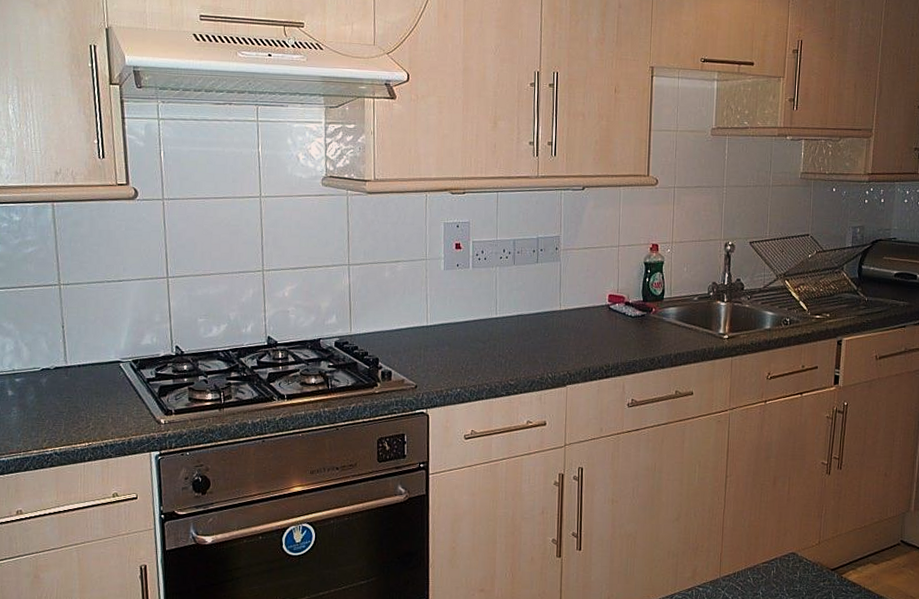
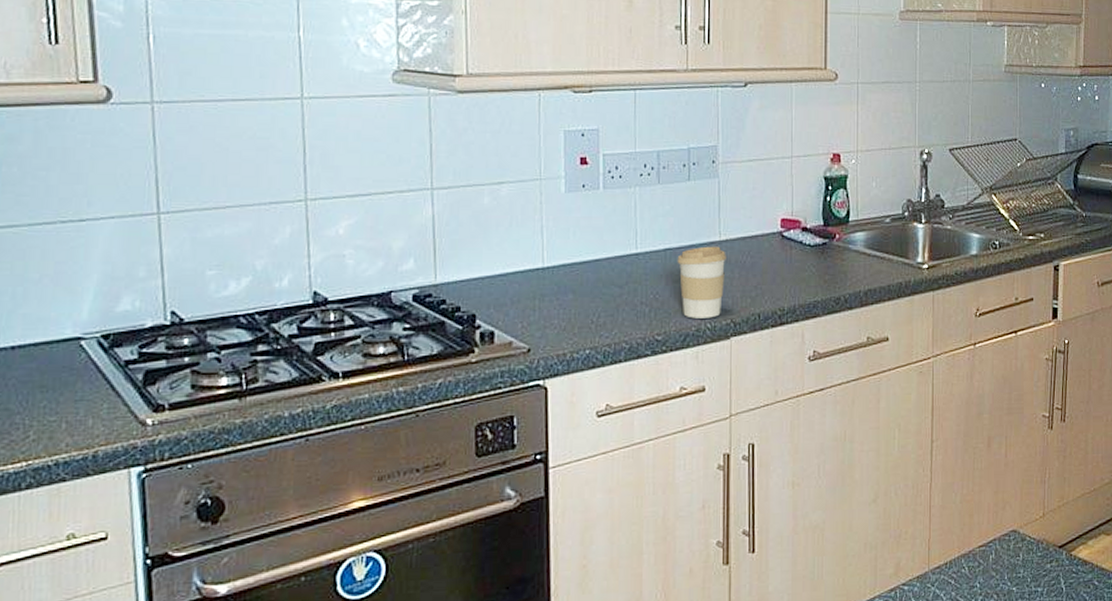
coffee cup: none [527,314,565,370] -> present [677,246,726,319]

